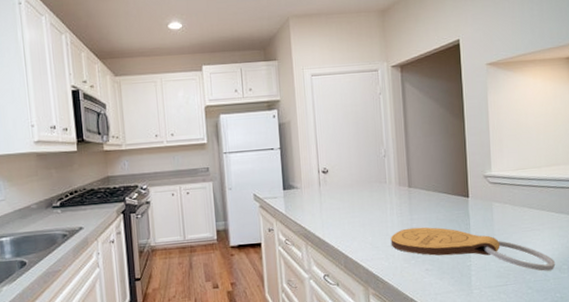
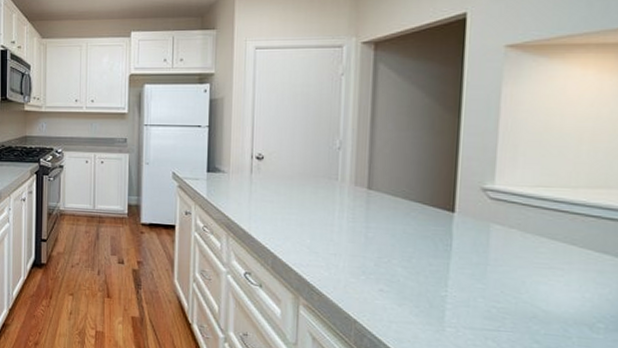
cutting board: present [390,227,556,271] -> none [335,237,585,326]

